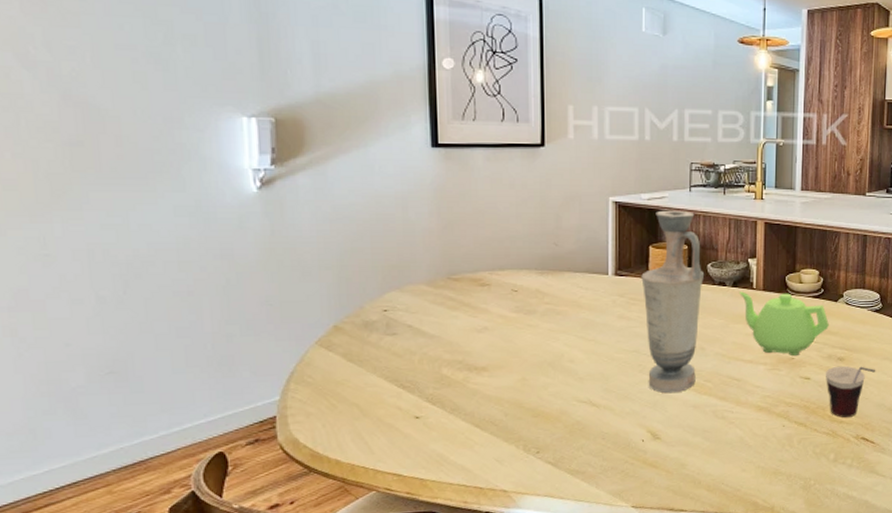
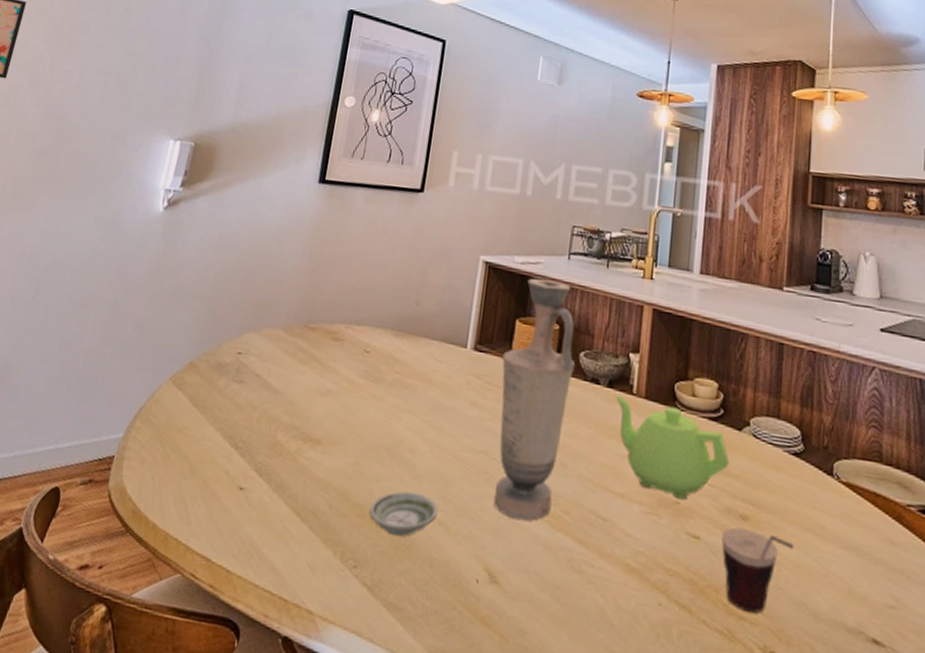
saucer: none [542,390,602,425] -> present [368,491,438,537]

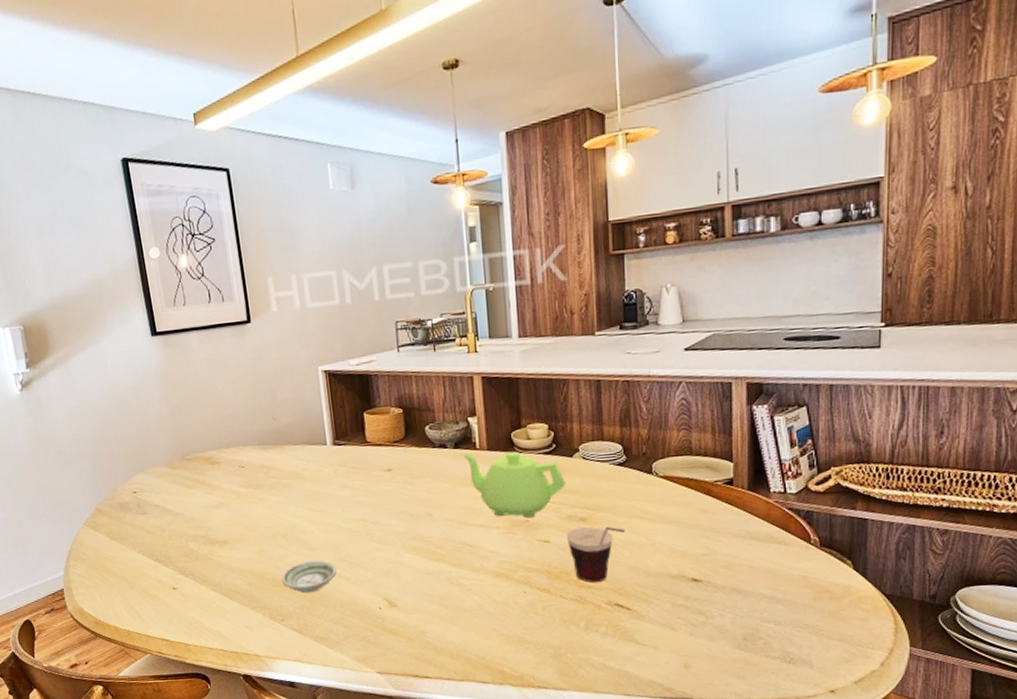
vase: present [493,278,576,522] -> none [359,373,426,561]

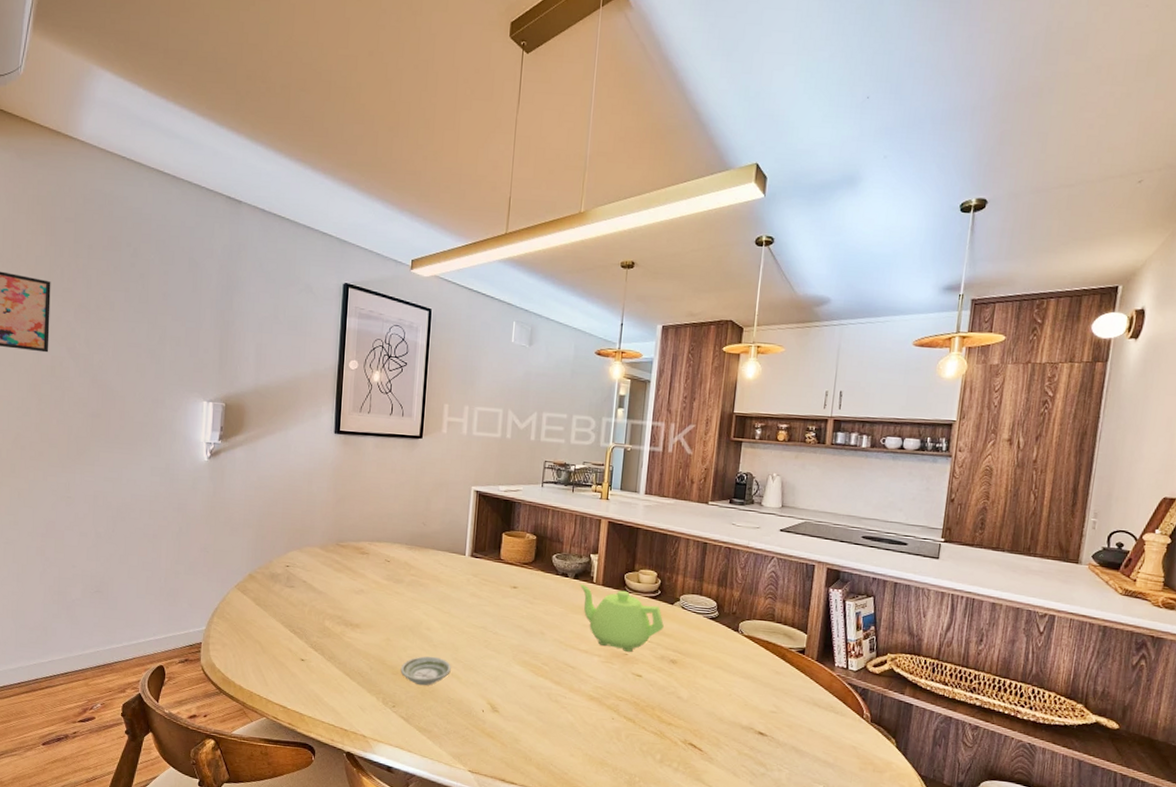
cup: present [566,526,626,583] -> none [656,668,708,721]

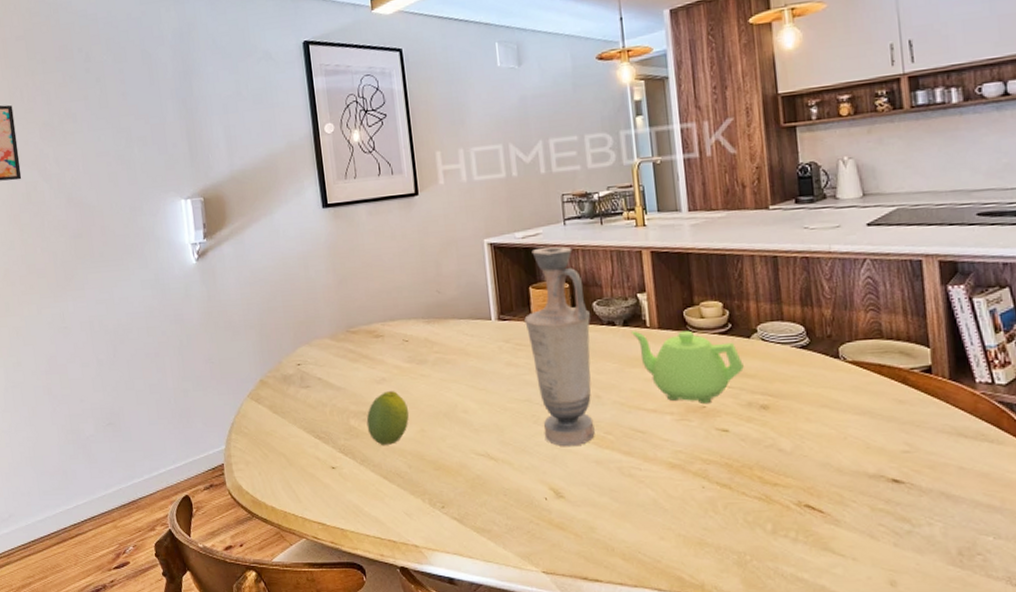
fruit: none [339,601,380,648] -> present [366,391,410,445]
saucer: present [400,656,451,686] -> none [442,442,500,479]
vase: none [491,502,550,672] -> present [524,246,595,447]

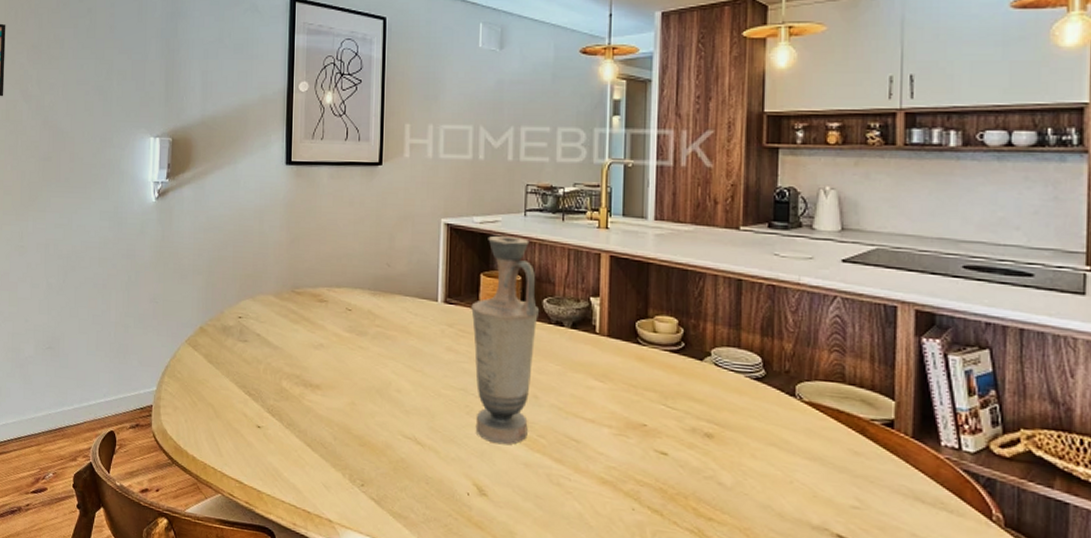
fruit: present [366,391,410,445] -> none [298,358,342,413]
teapot: present [630,330,744,403] -> none [578,334,692,422]

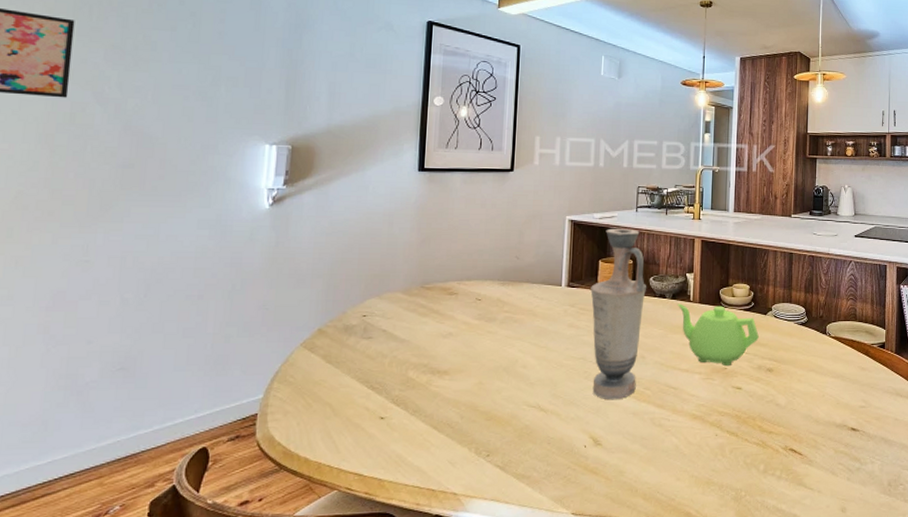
teapot: none [578,334,692,422] -> present [677,303,759,366]

